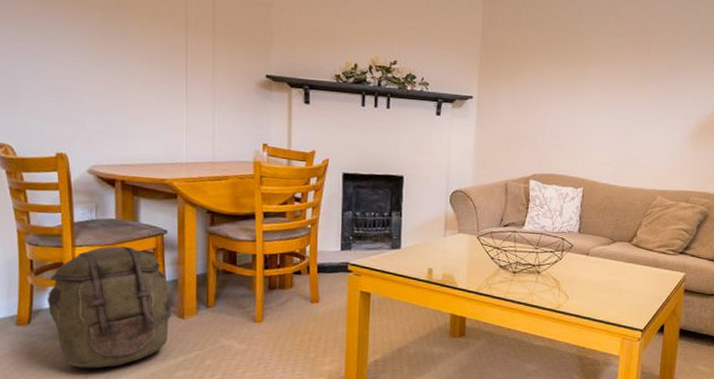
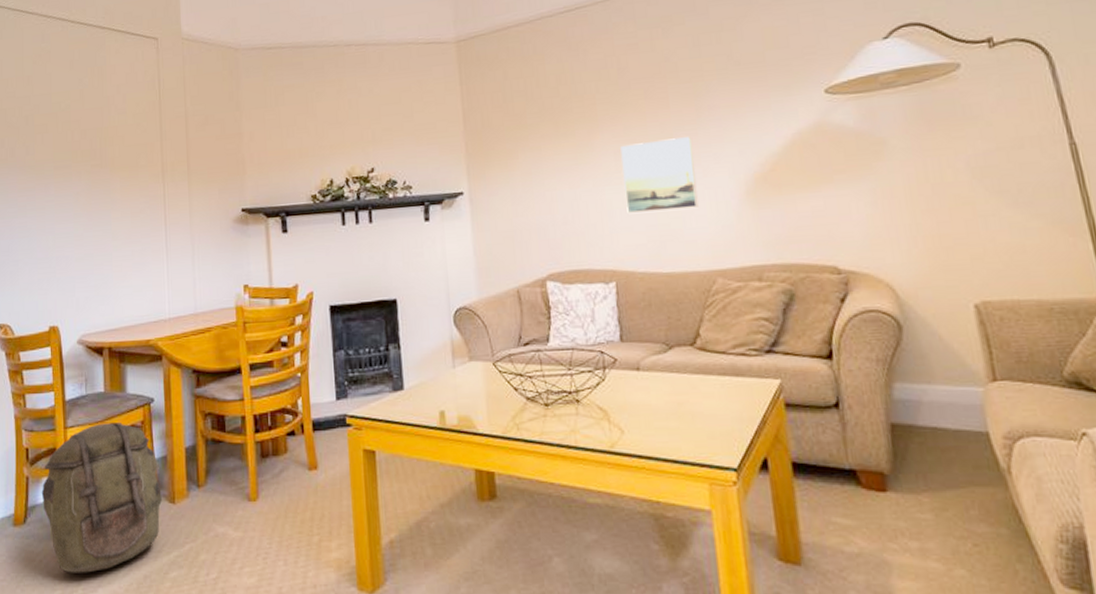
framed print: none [602,82,661,141] -> present [620,137,698,214]

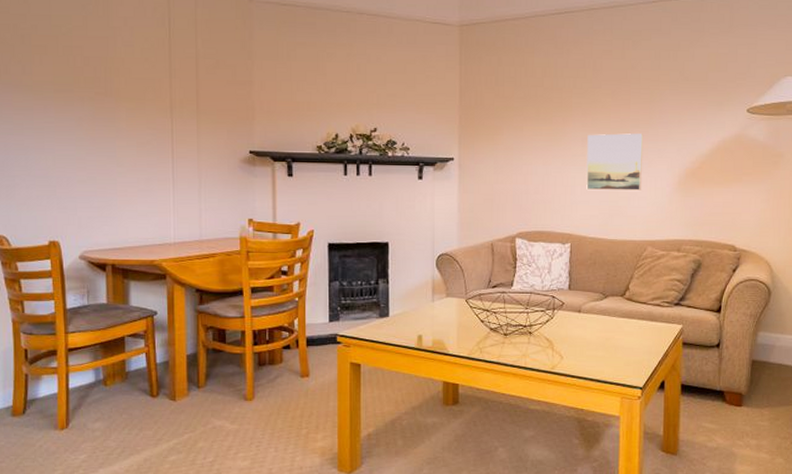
backpack: present [41,421,162,573] -> none [41,330,163,457]

